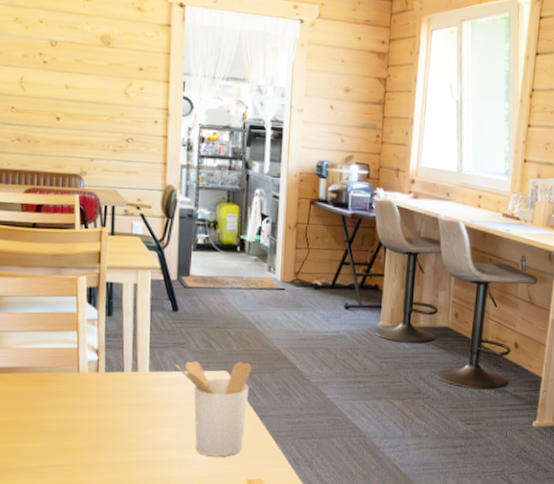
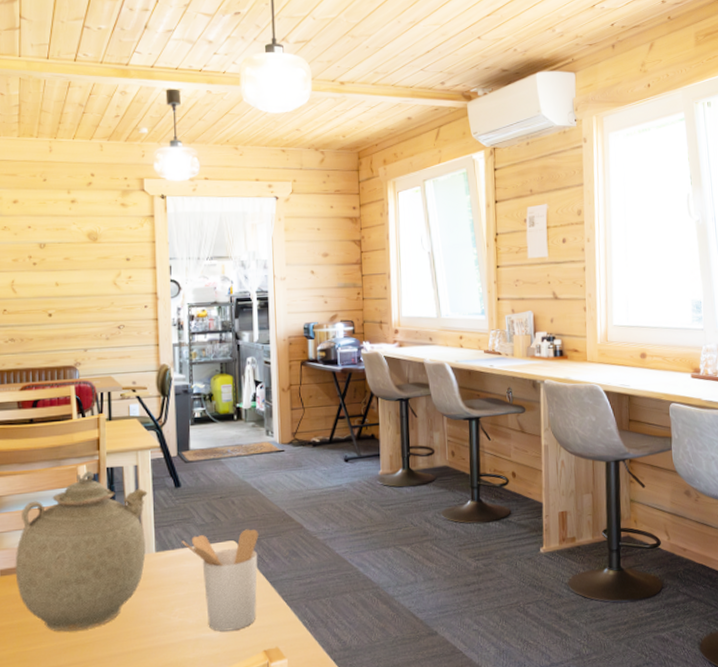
teapot: none [12,283,145,435] -> present [15,471,148,632]

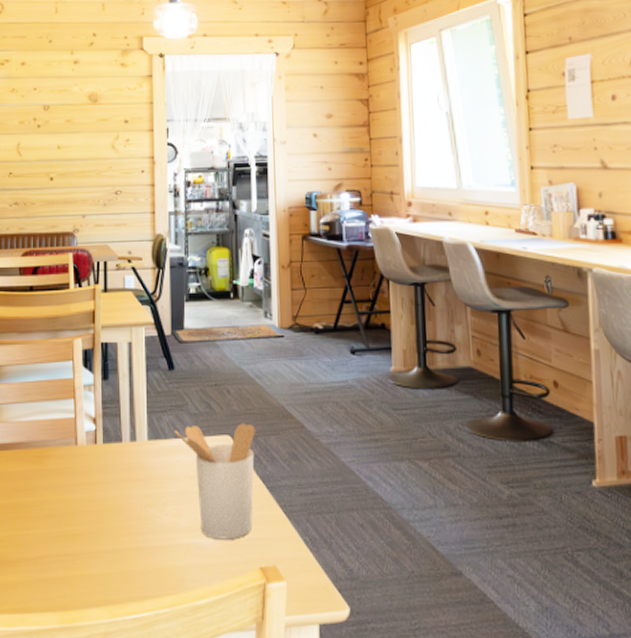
teapot: present [15,471,148,632] -> none [12,346,141,519]

